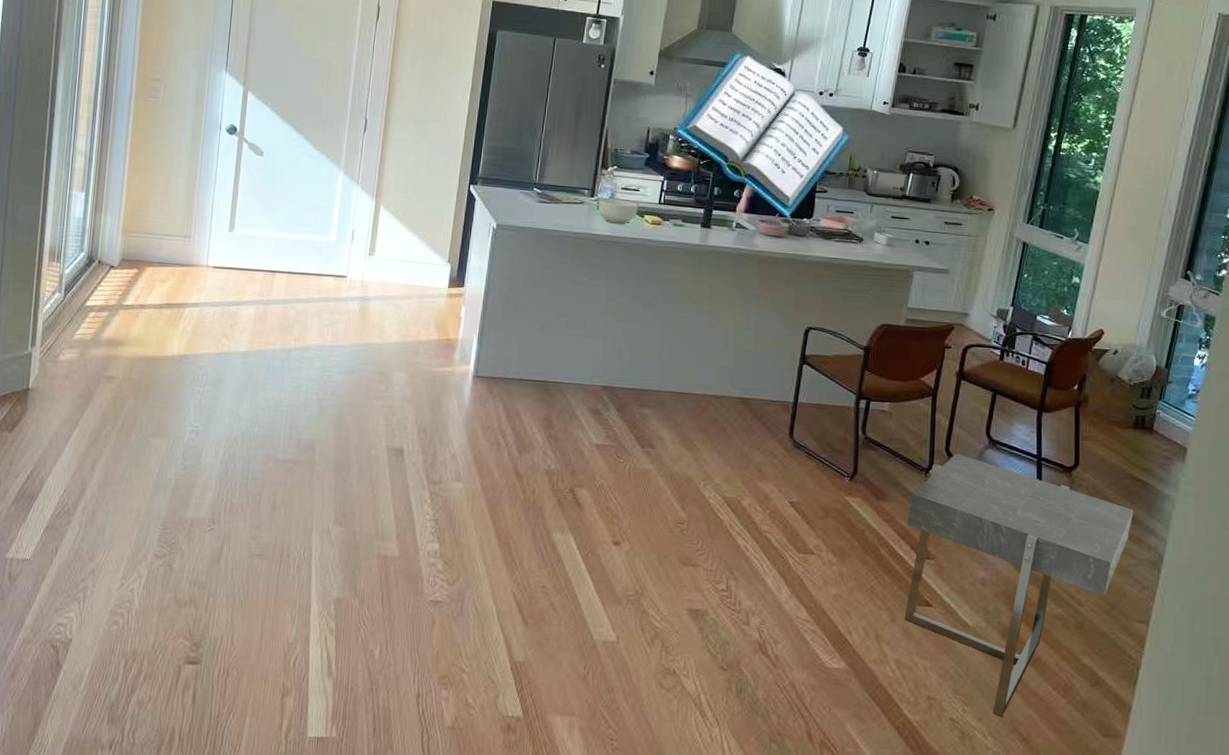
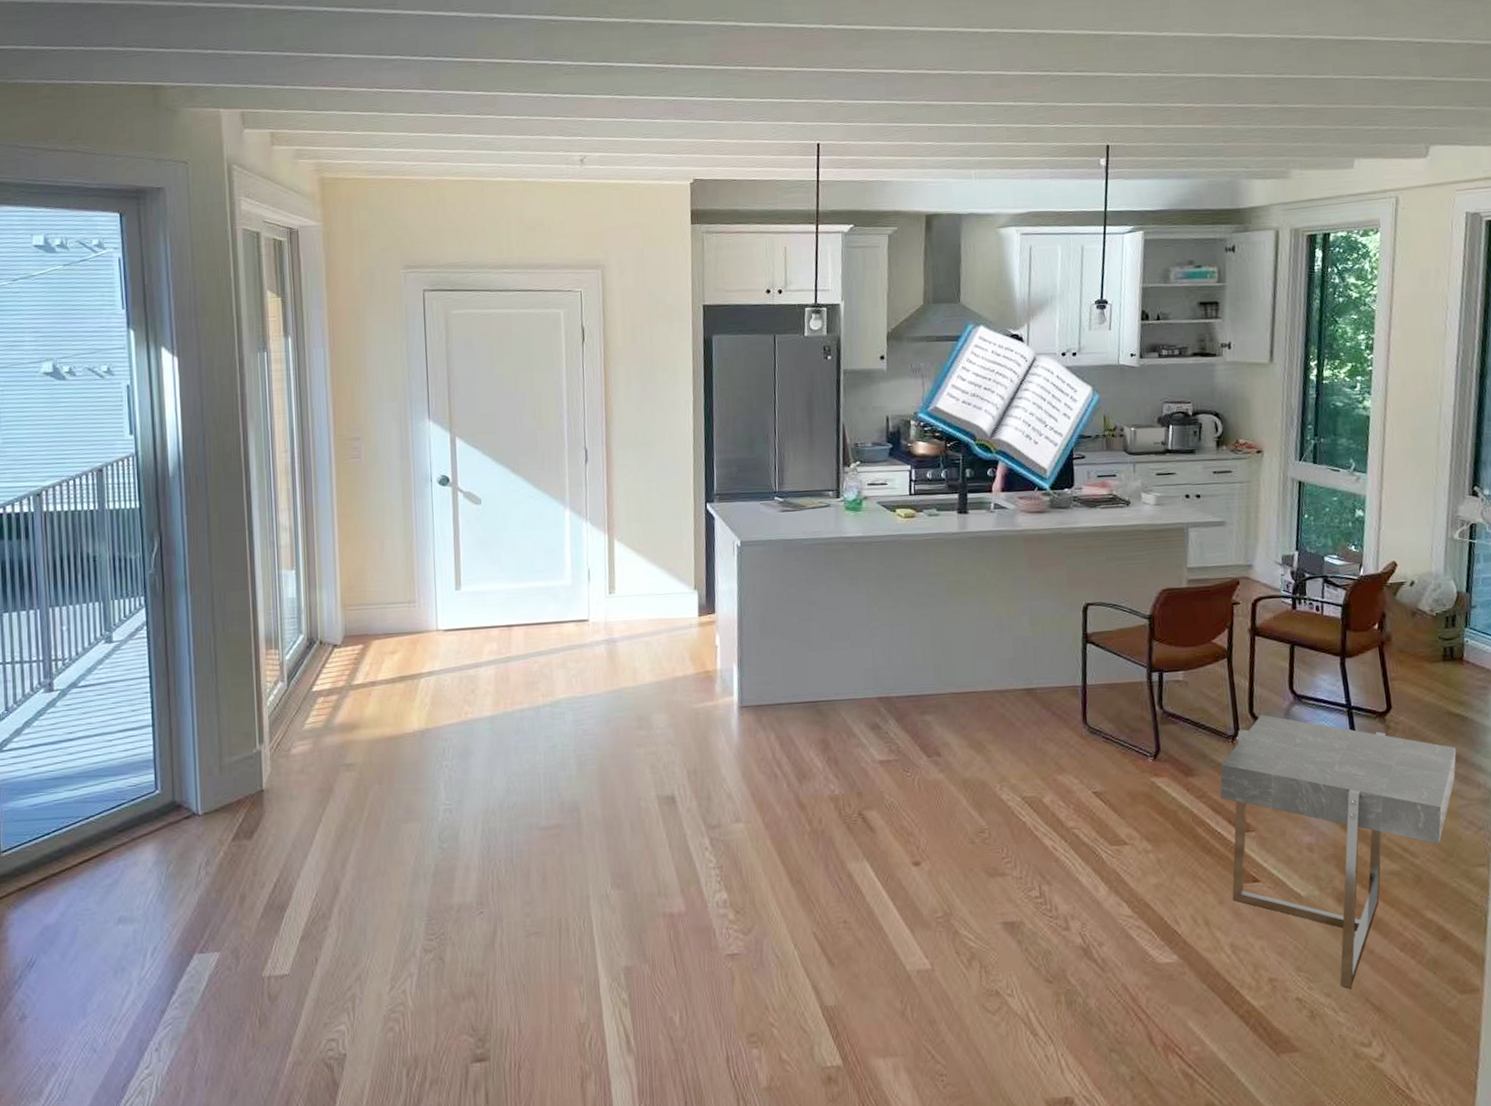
bowl: present [598,197,639,225] -> none [845,495,889,524]

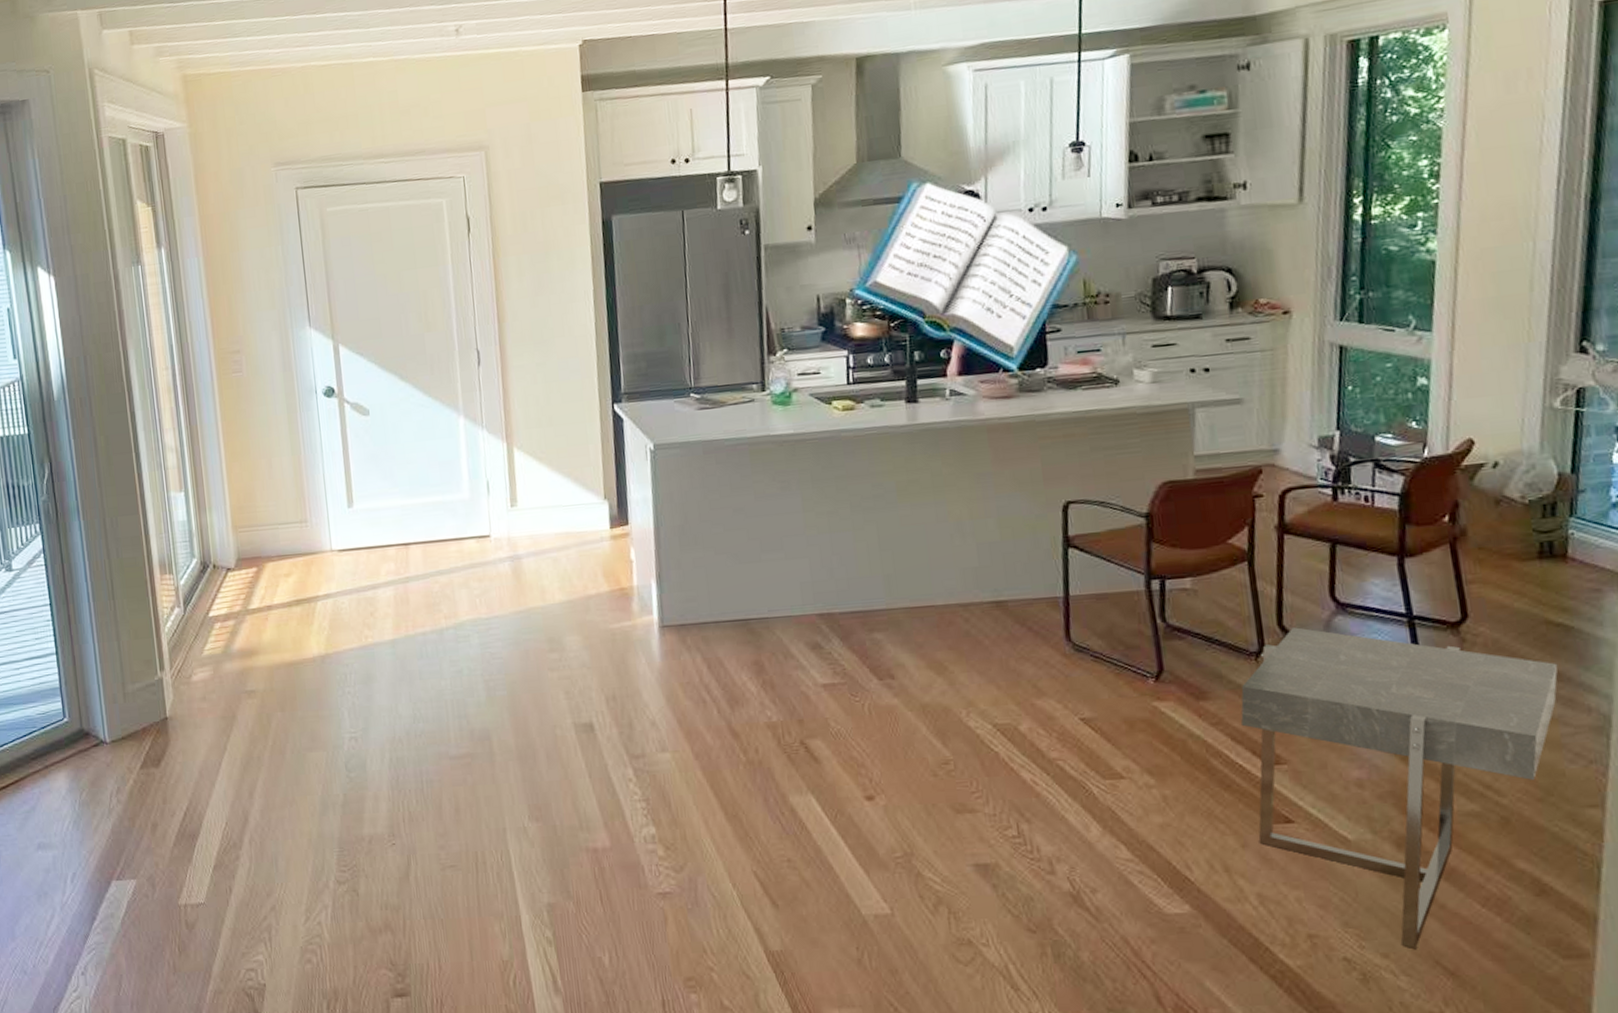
toaster: present [1122,422,1169,456] -> none [1107,284,1167,326]

